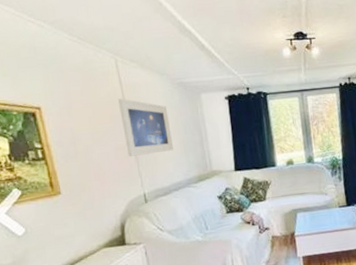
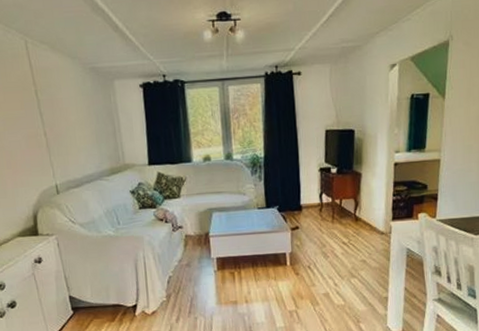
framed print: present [118,98,174,157] -> none [29,83,86,146]

